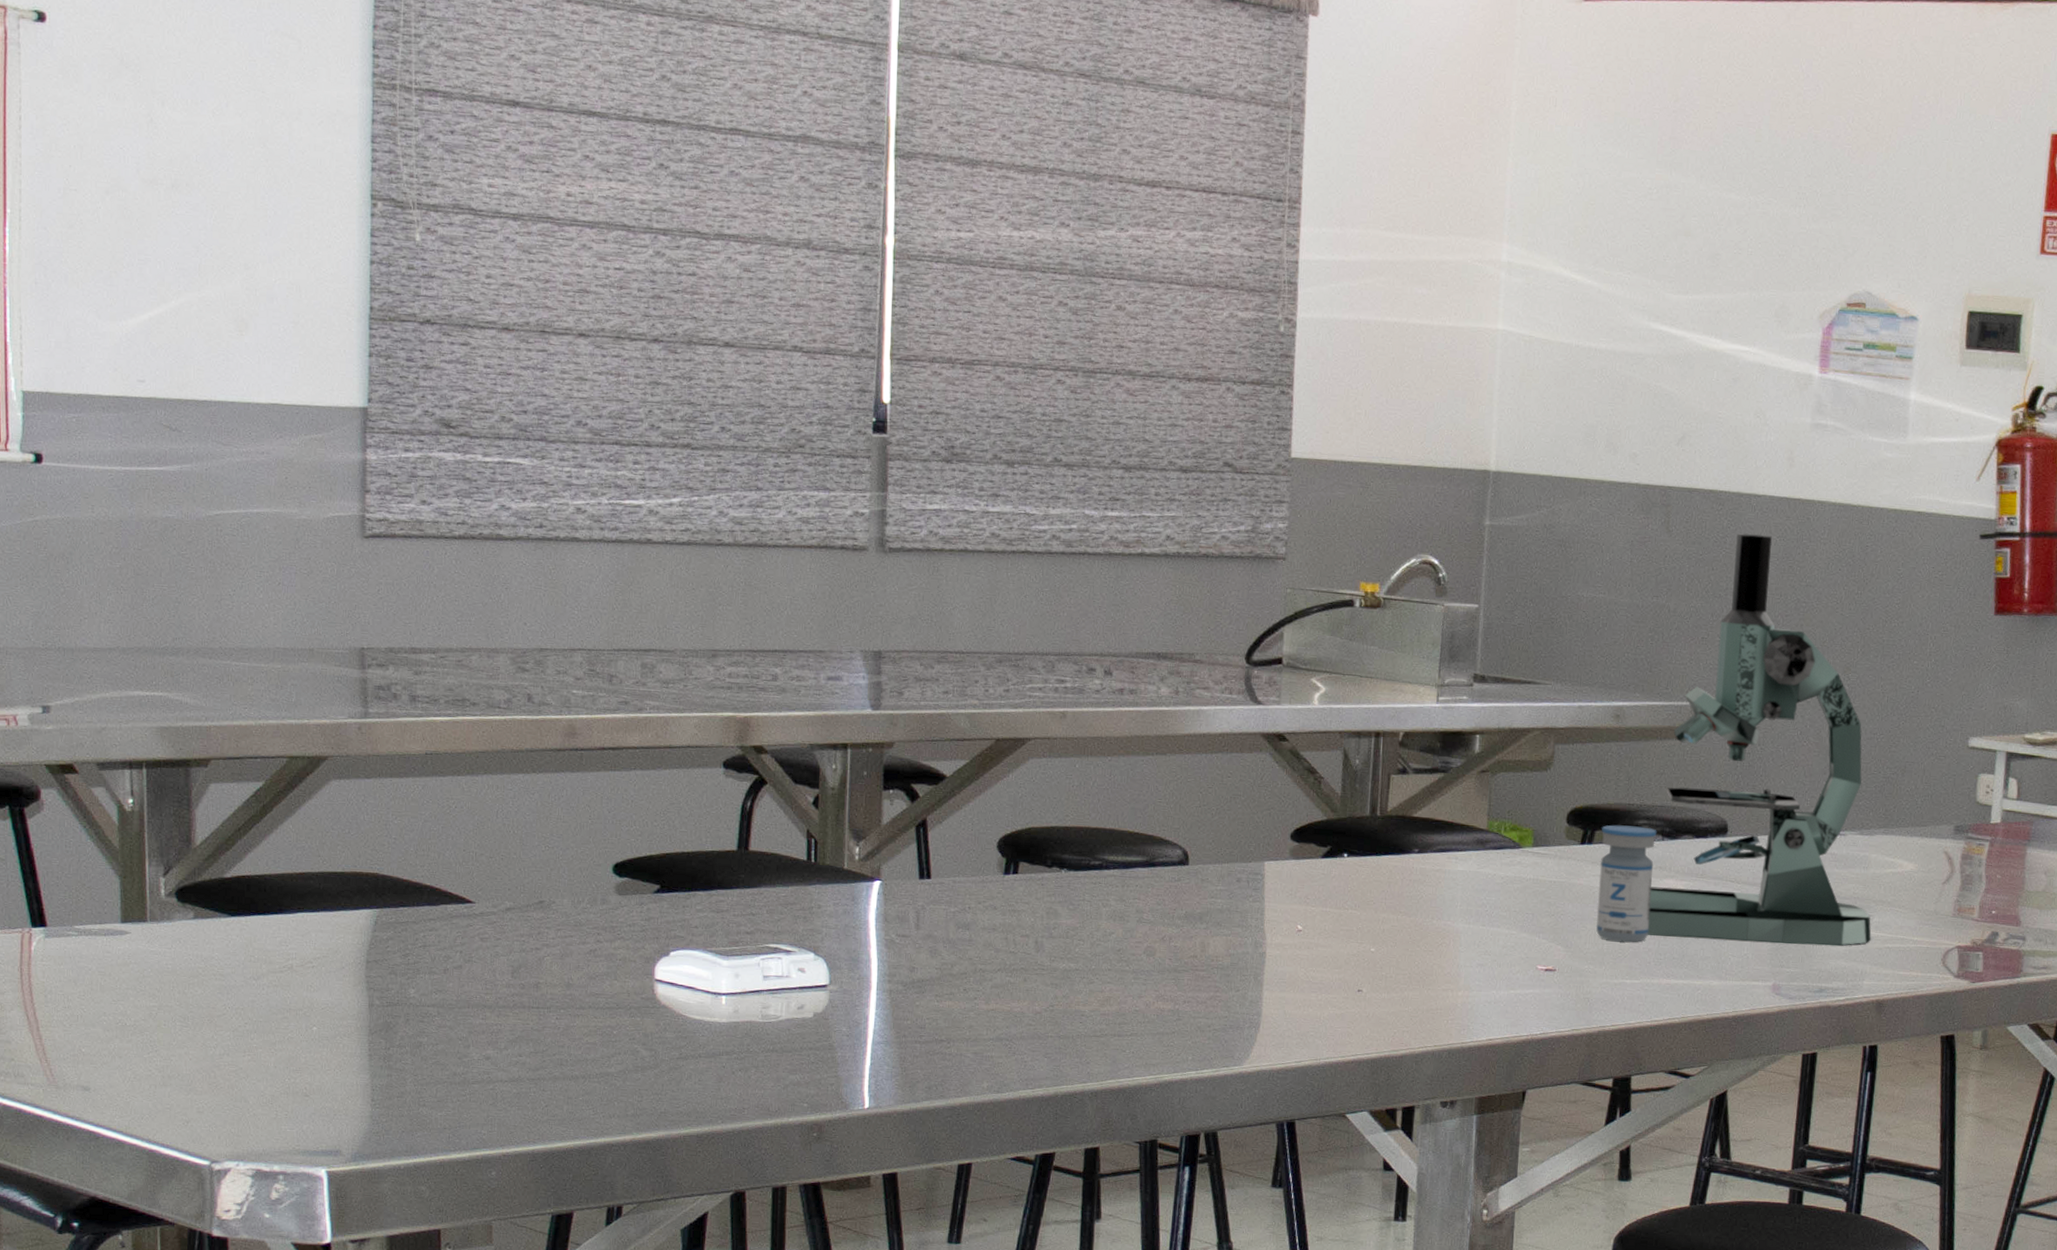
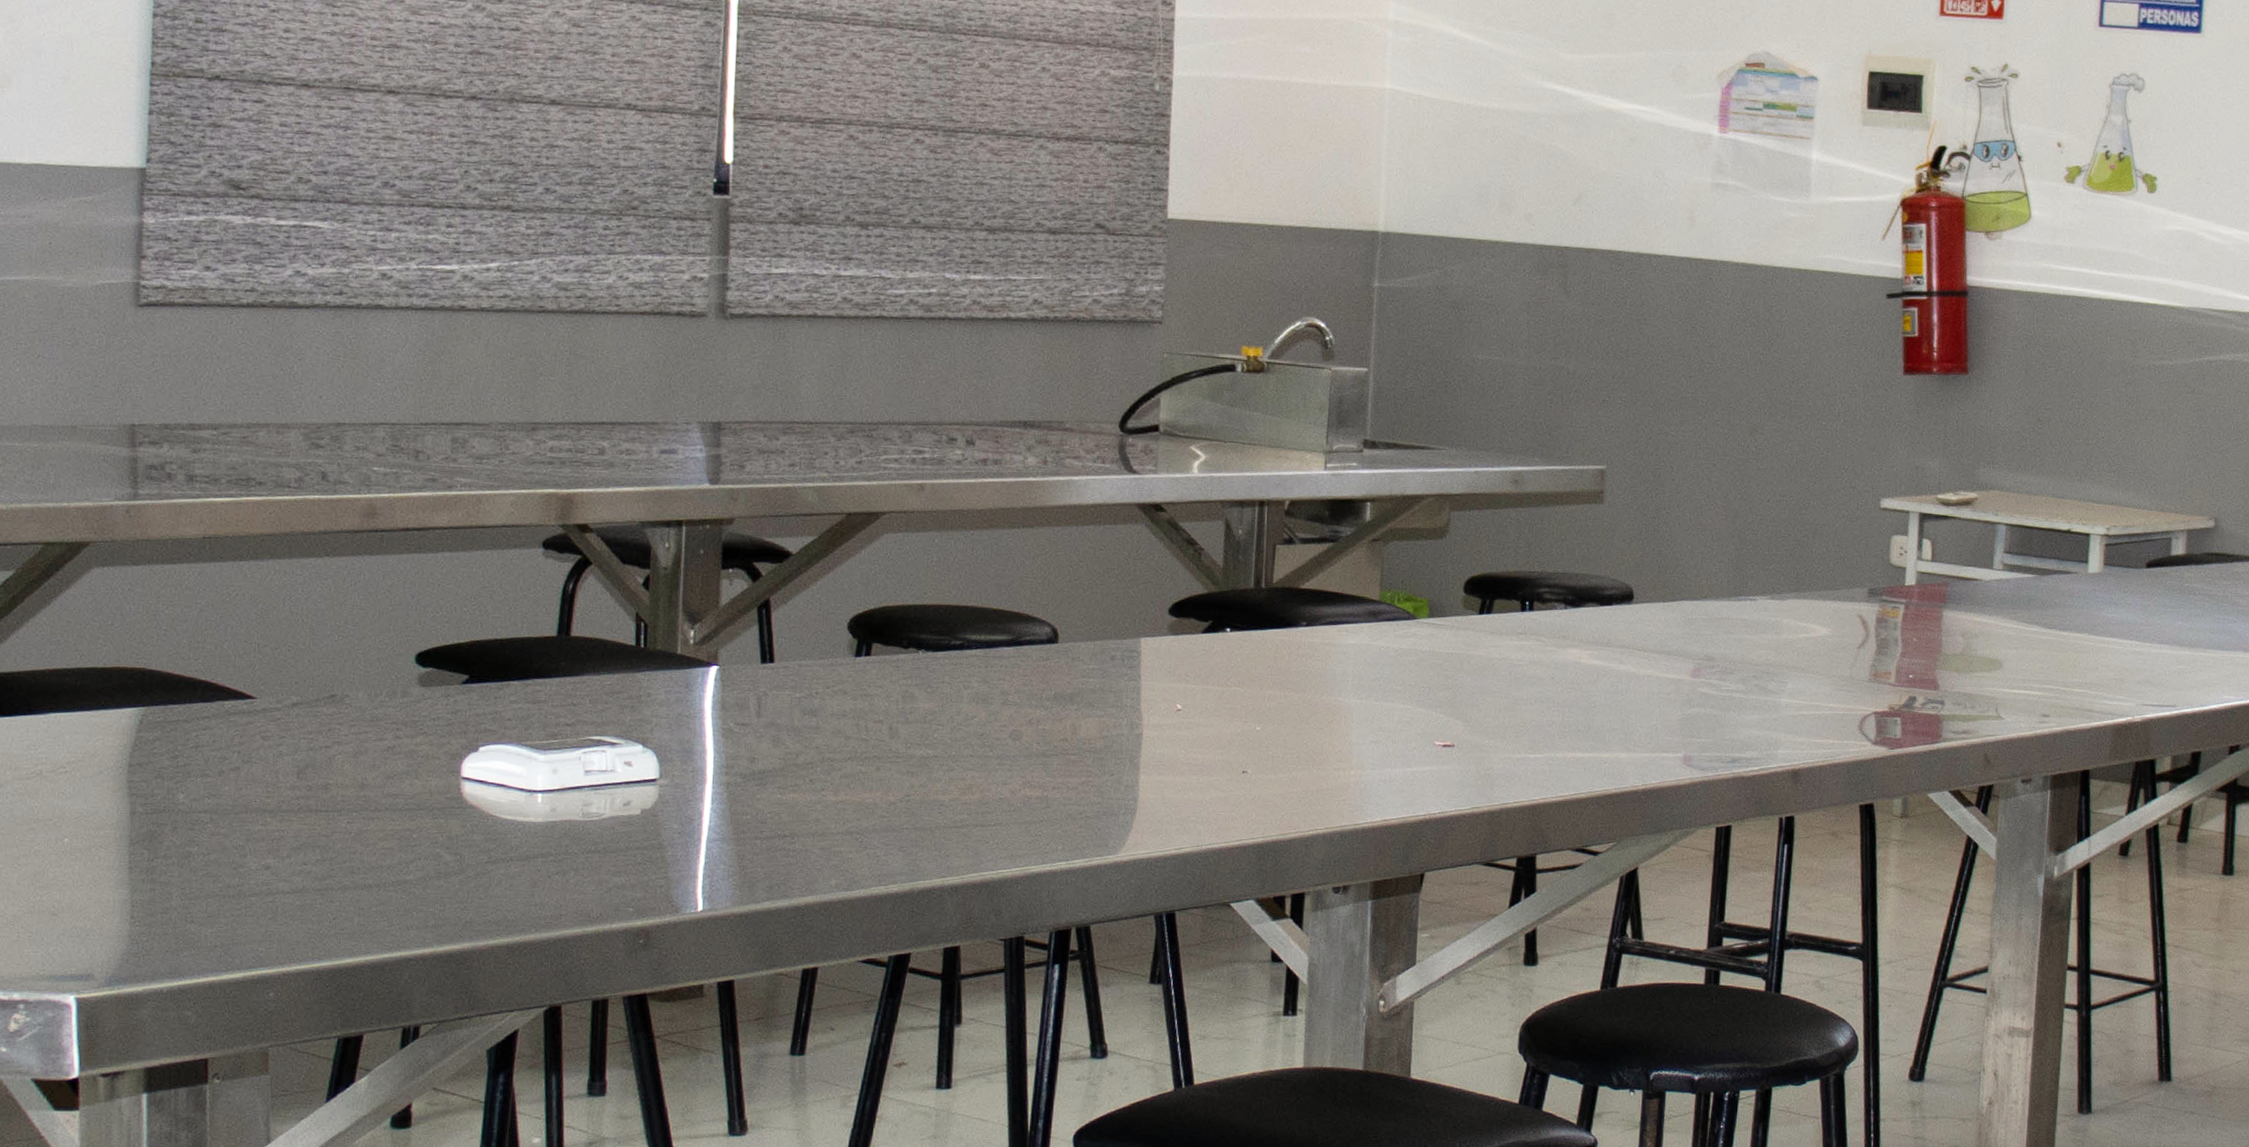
medicine bottle: present [1596,825,1657,942] -> none [1497,593,1559,715]
microscope: present [1647,533,1872,945] -> none [1550,294,1785,714]

